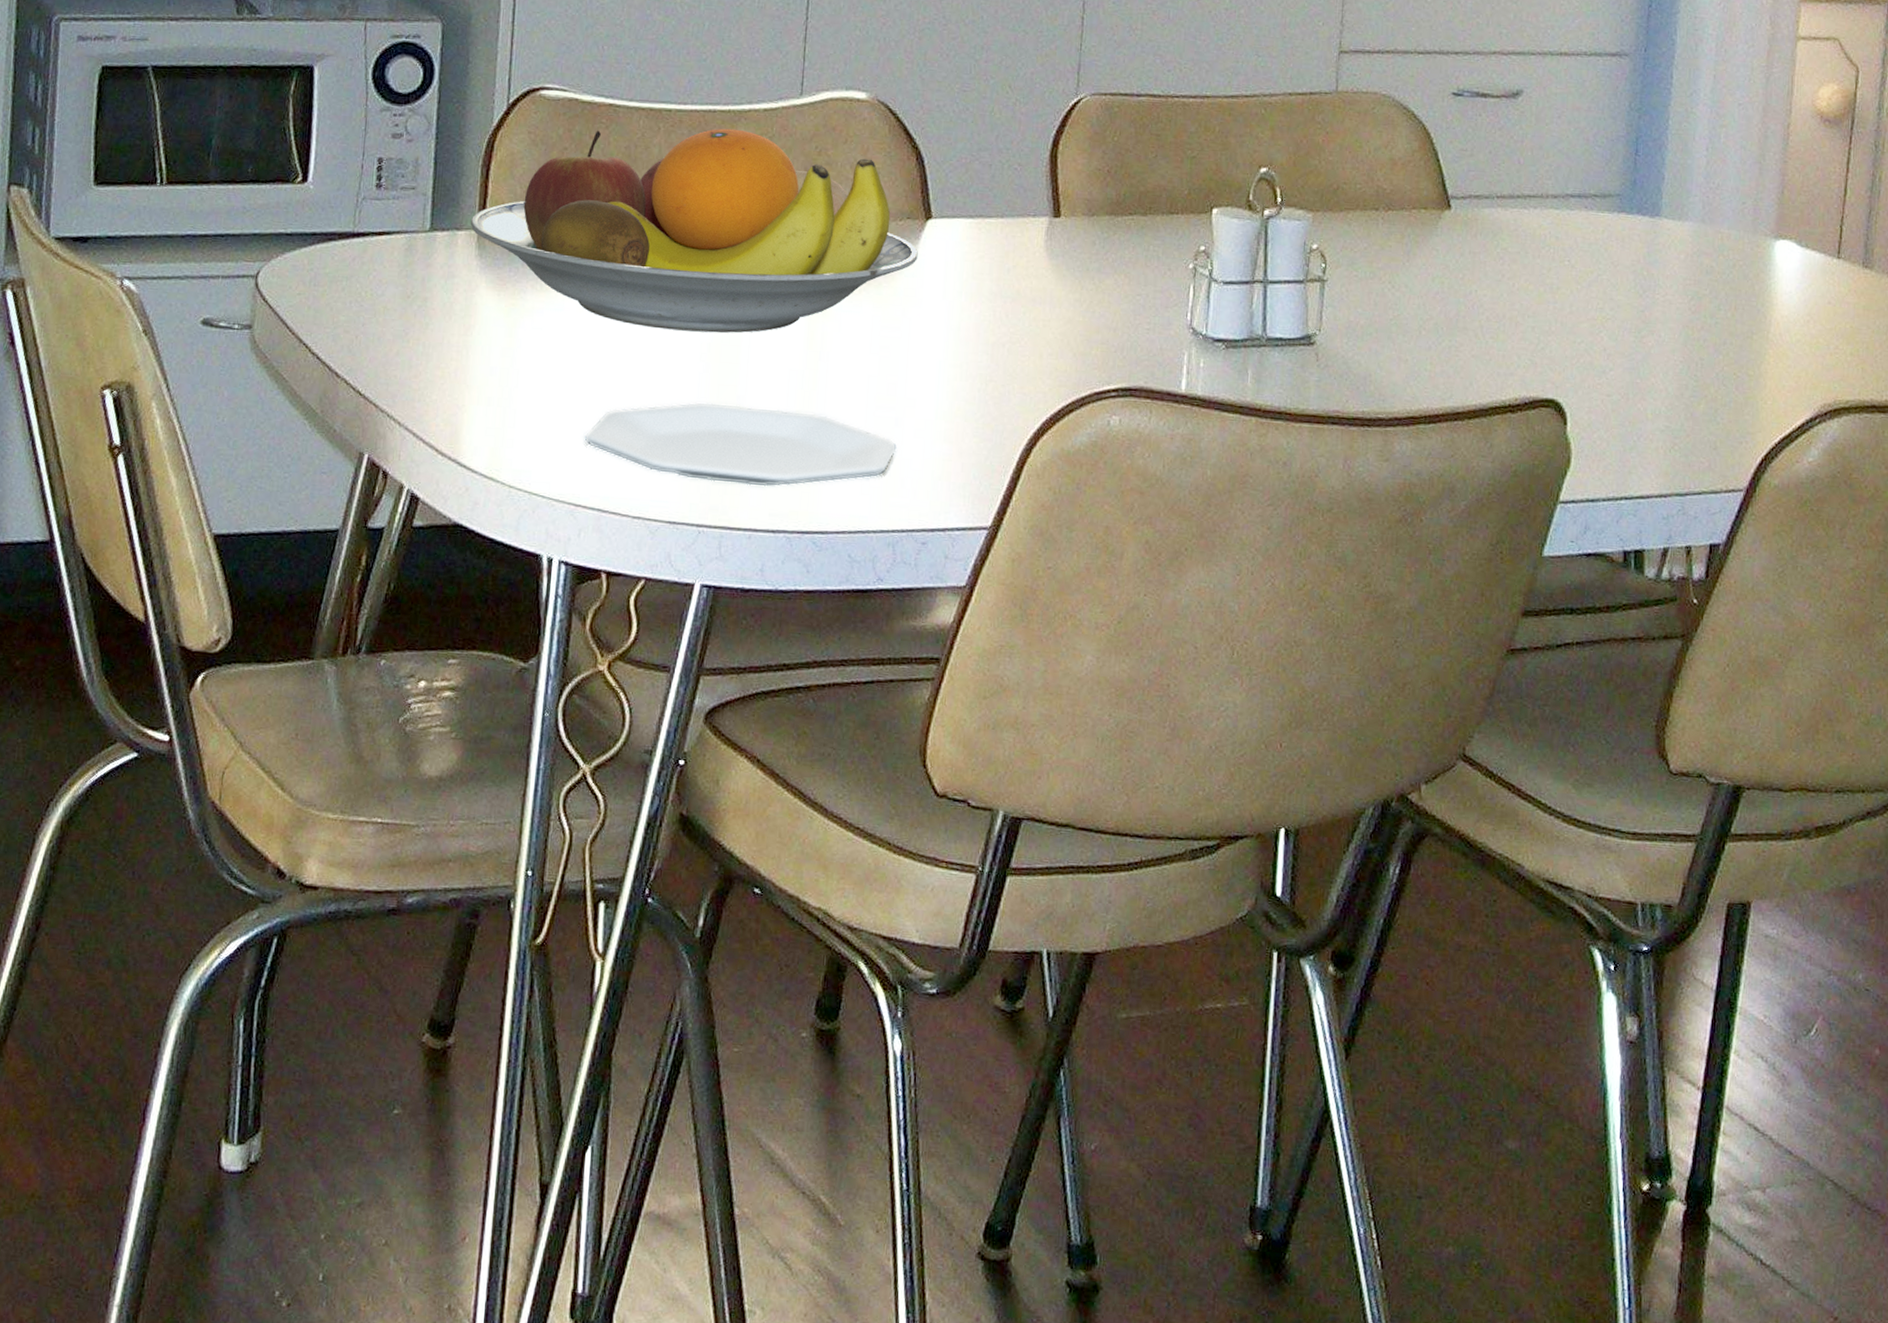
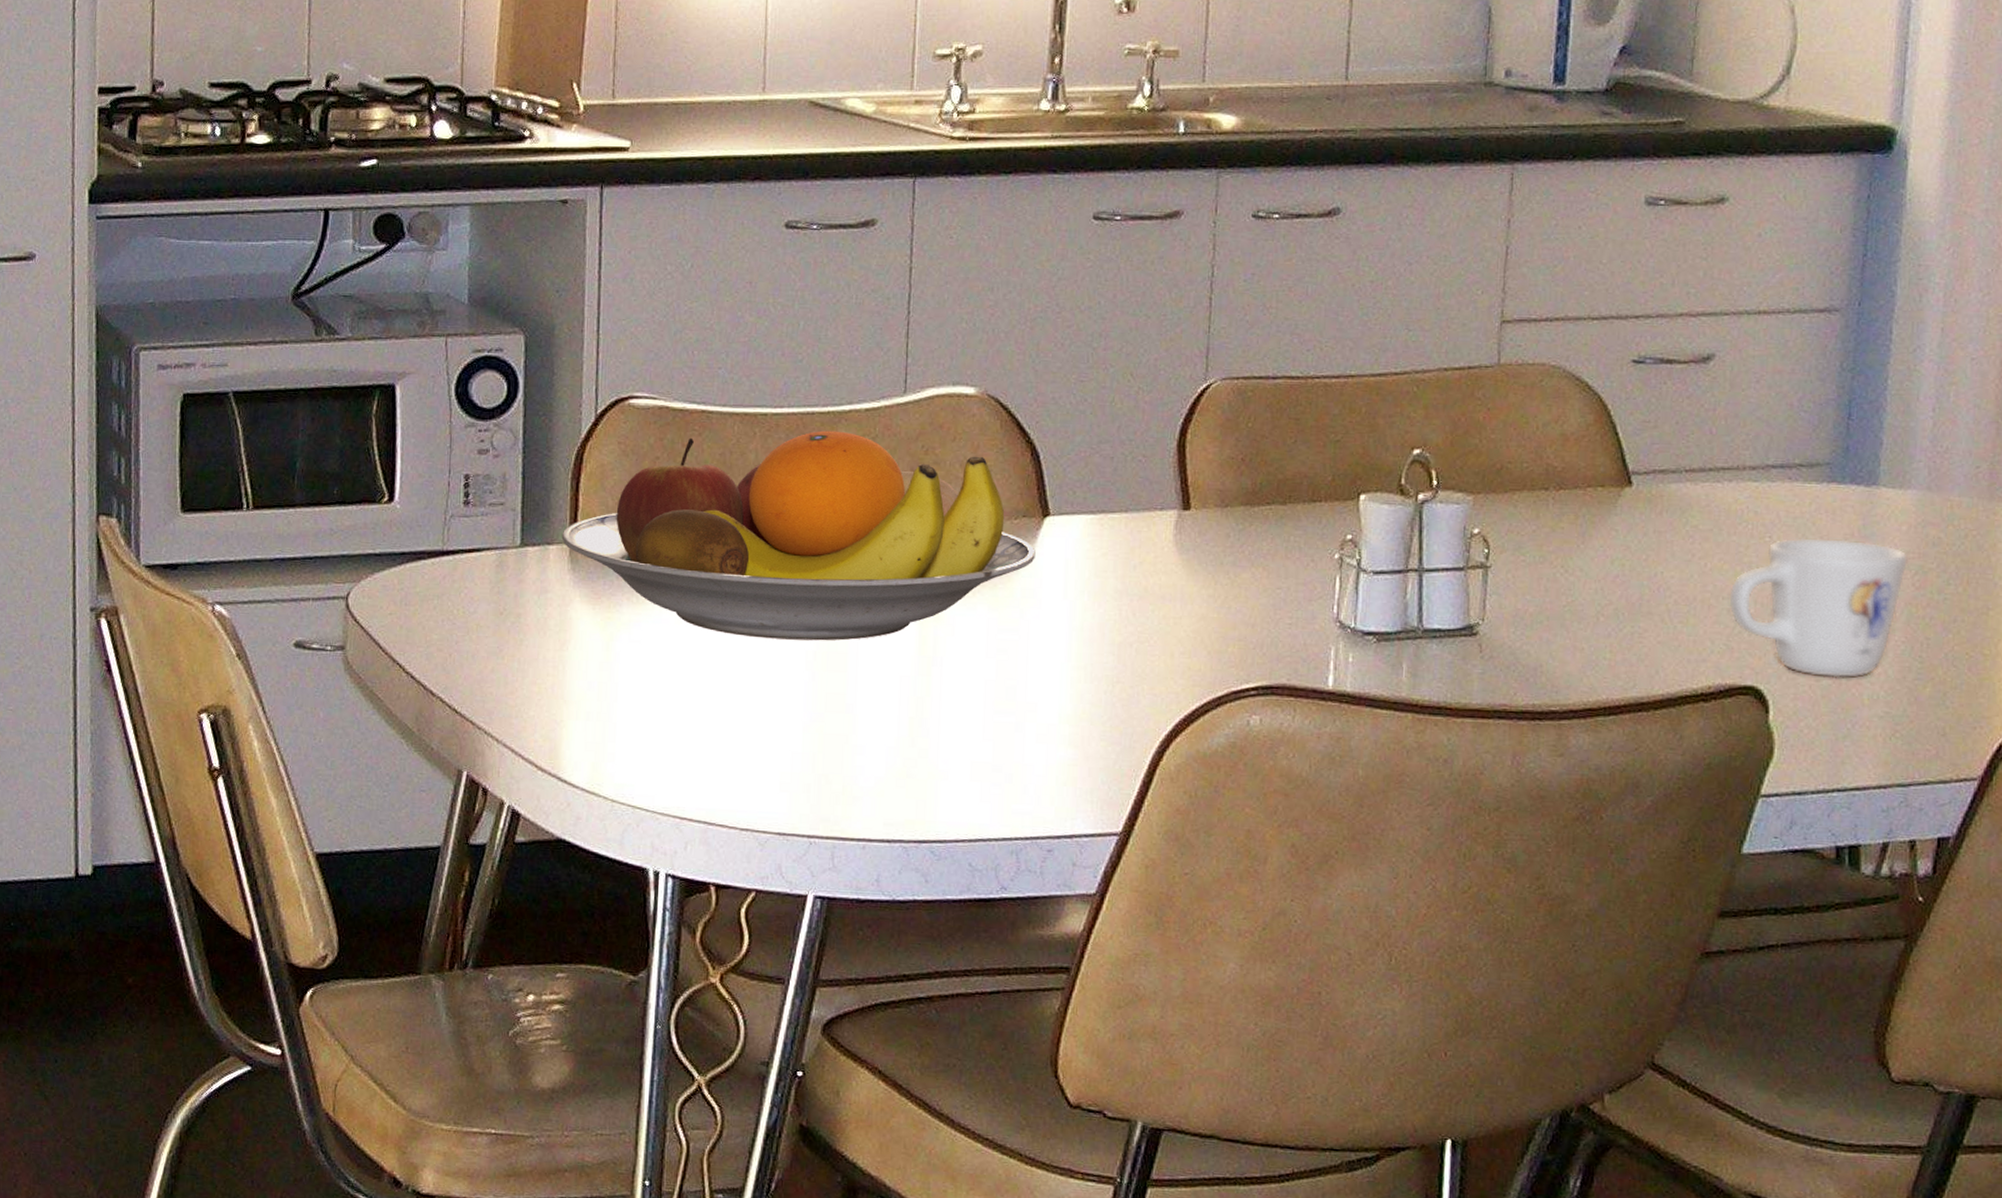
plate: present [584,402,897,487] -> none [687,711,1018,796]
mug: none [1533,262,1686,395] -> present [1729,538,1909,679]

